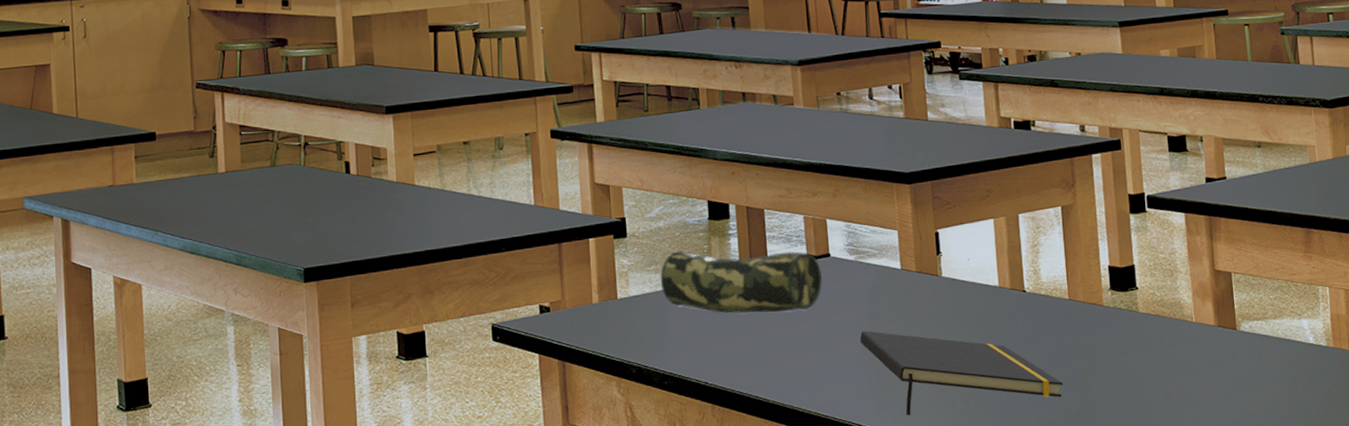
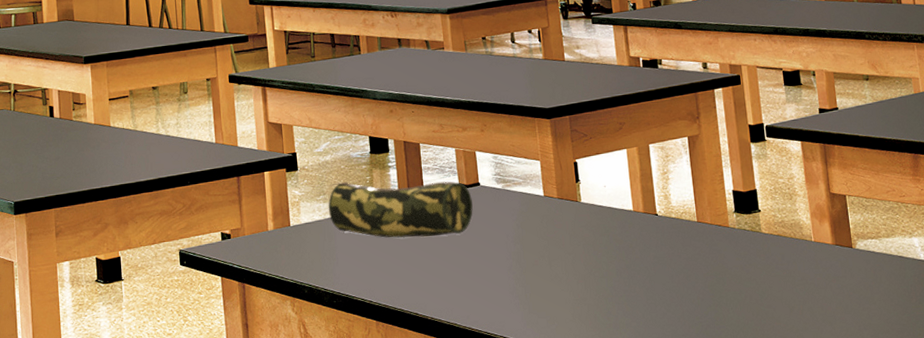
notepad: present [860,331,1063,415] -> none [508,252,694,330]

